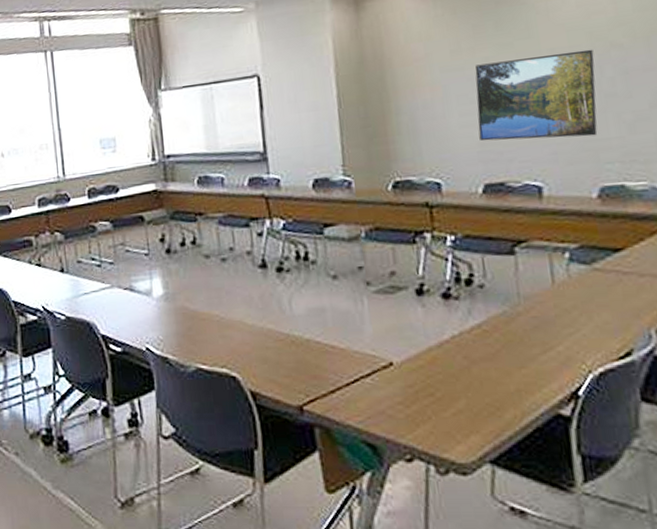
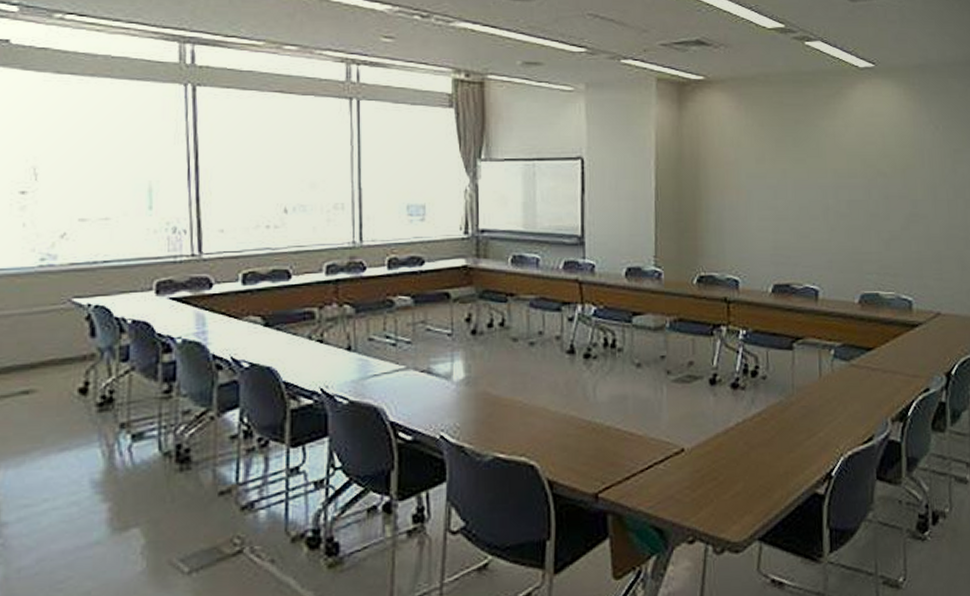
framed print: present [475,49,598,141] -> none [773,174,865,249]

